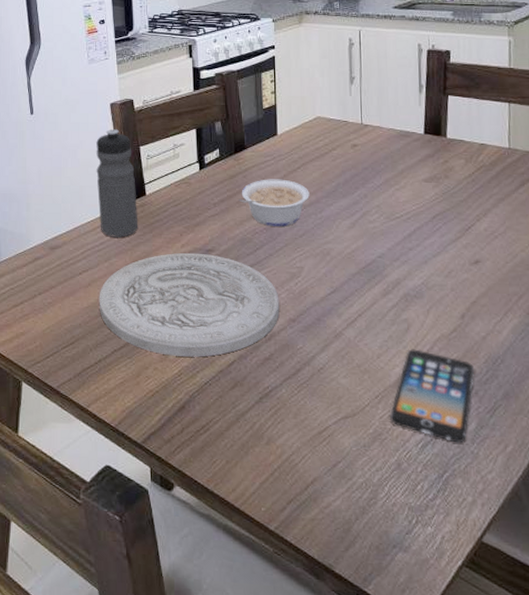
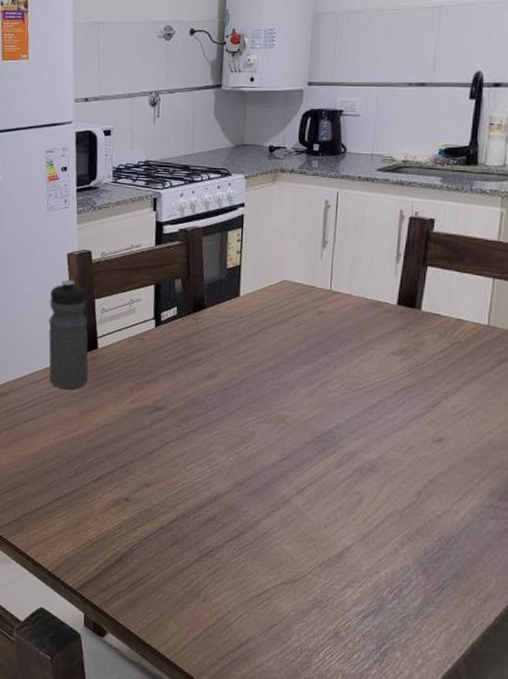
plate: present [99,252,280,357] -> none [43,408,228,512]
legume: present [239,179,310,227] -> none [193,340,269,390]
smartphone: present [390,349,475,443] -> none [332,521,426,618]

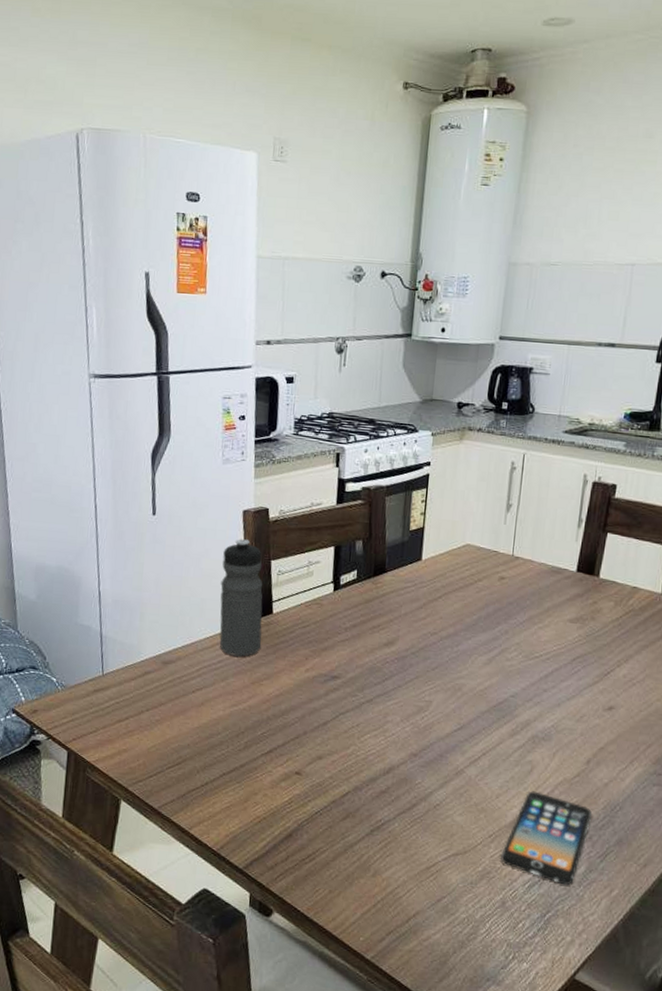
smartphone: none [332,521,426,618] -> present [501,791,593,886]

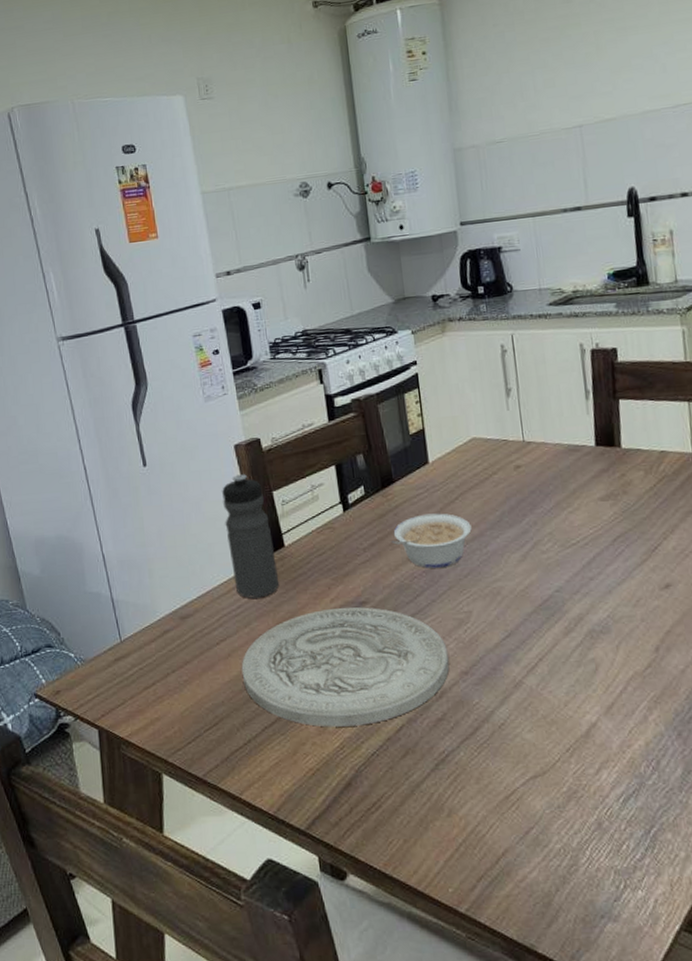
plate: none [211,677,403,786] -> present [241,607,450,727]
legume: none [372,606,448,658] -> present [391,513,472,569]
smartphone: present [501,791,593,886] -> none [584,691,676,793]

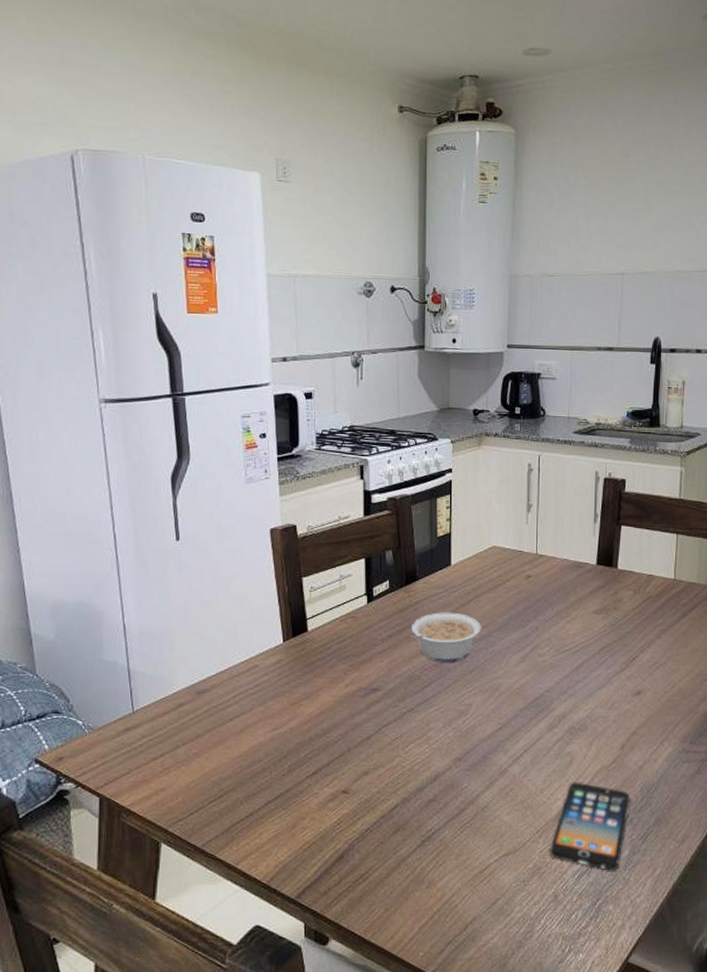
water bottle: present [222,474,280,599] -> none [252,558,299,678]
plate: present [241,607,450,727] -> none [251,692,446,804]
smartphone: none [584,691,676,793] -> present [550,782,631,871]

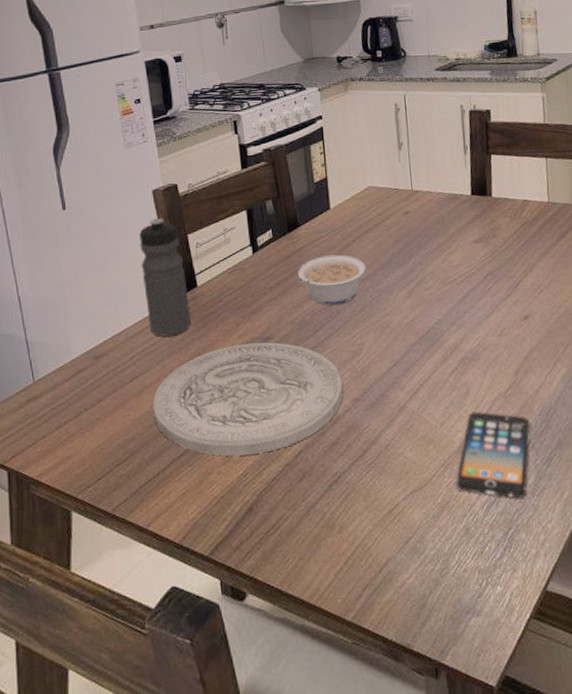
plate: none [251,692,446,804] -> present [152,342,344,457]
water bottle: none [252,558,299,678] -> present [139,218,192,337]

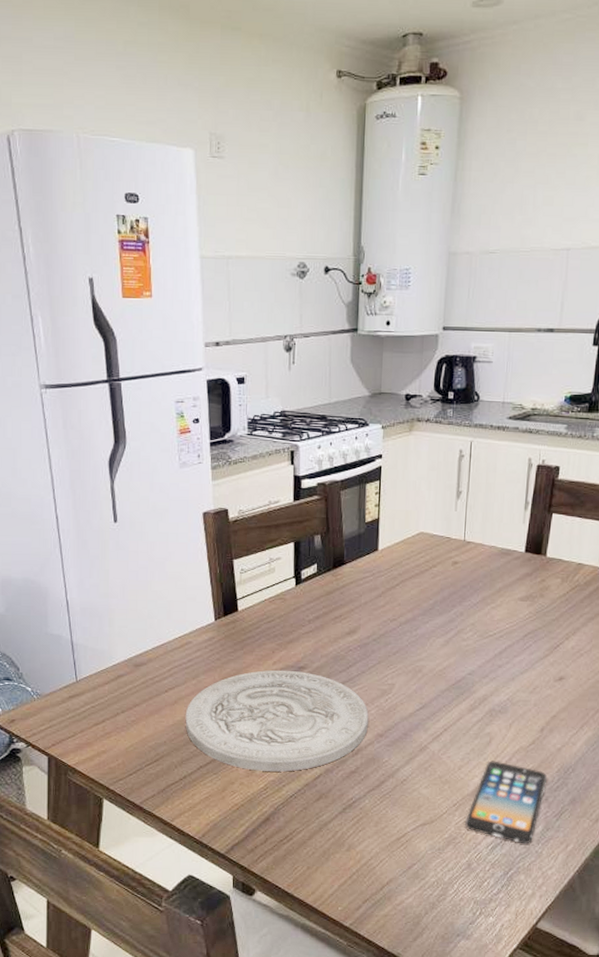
water bottle: present [139,218,192,337] -> none [186,540,229,655]
legume: present [295,254,366,305] -> none [334,595,406,644]

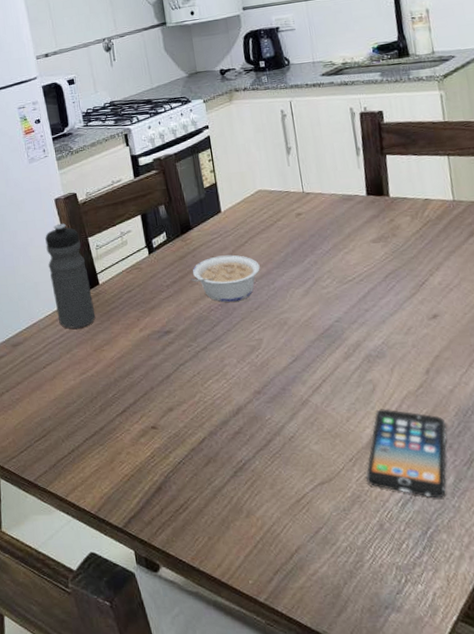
plate: present [185,670,369,772] -> none [64,335,244,439]
water bottle: none [186,540,229,655] -> present [45,223,96,329]
legume: none [334,595,406,644] -> present [191,255,260,302]

